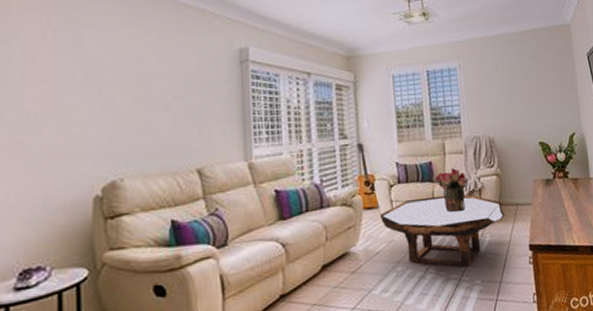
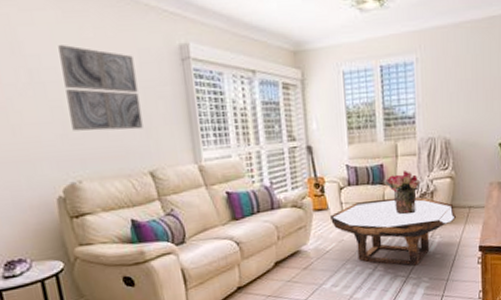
wall art: none [121,46,196,128] -> present [58,45,143,131]

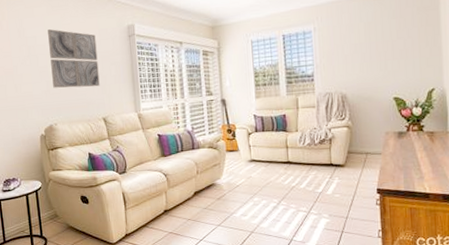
coffee table: present [329,197,457,266] -> none [239,143,355,203]
bouquet: present [385,171,421,215] -> none [288,120,320,158]

